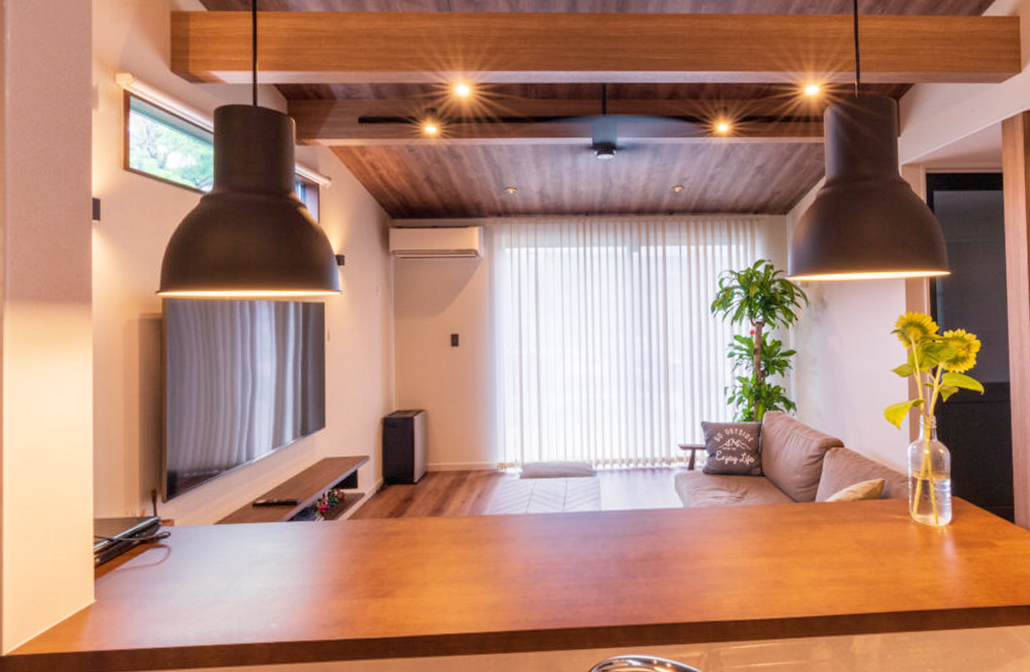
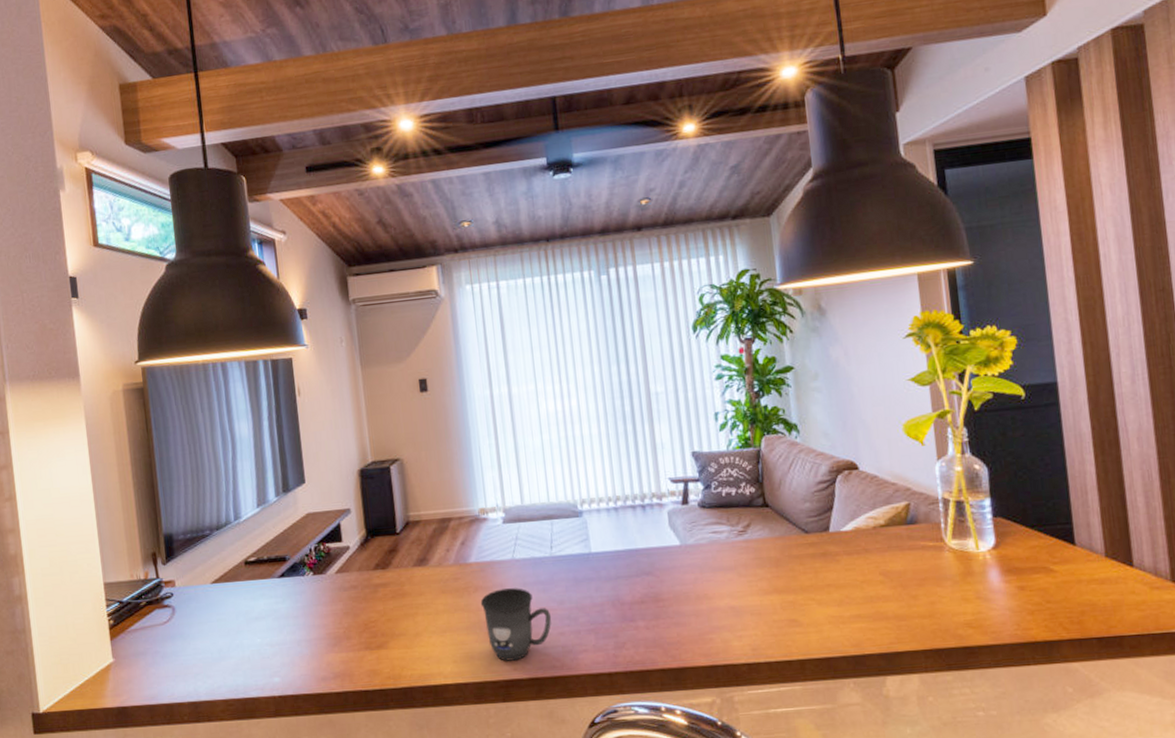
mug: none [491,541,558,613] -> present [480,588,552,661]

